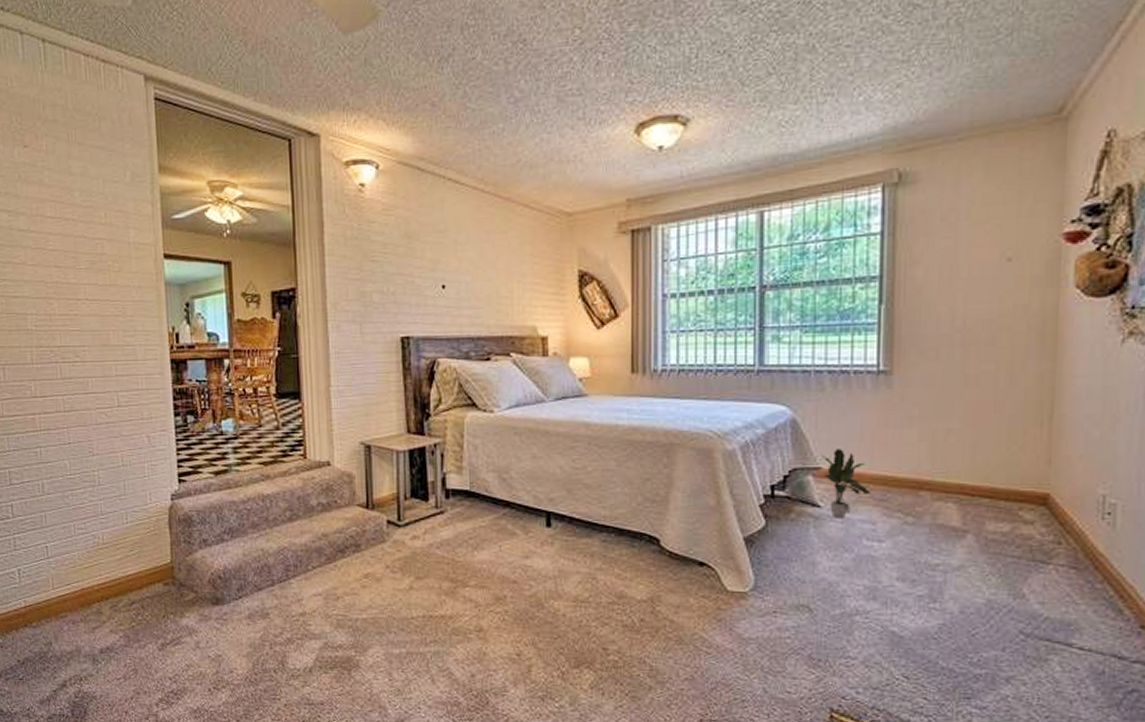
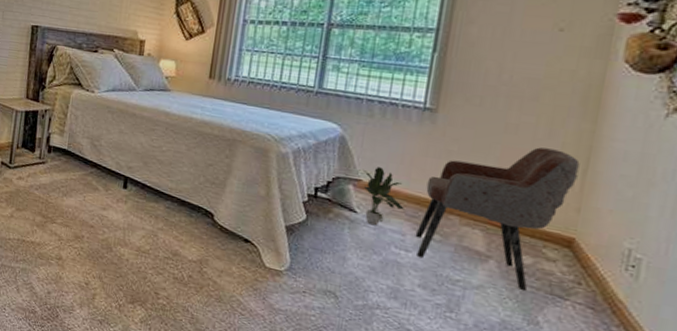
armchair: none [886,397,1045,563] -> present [415,147,580,292]

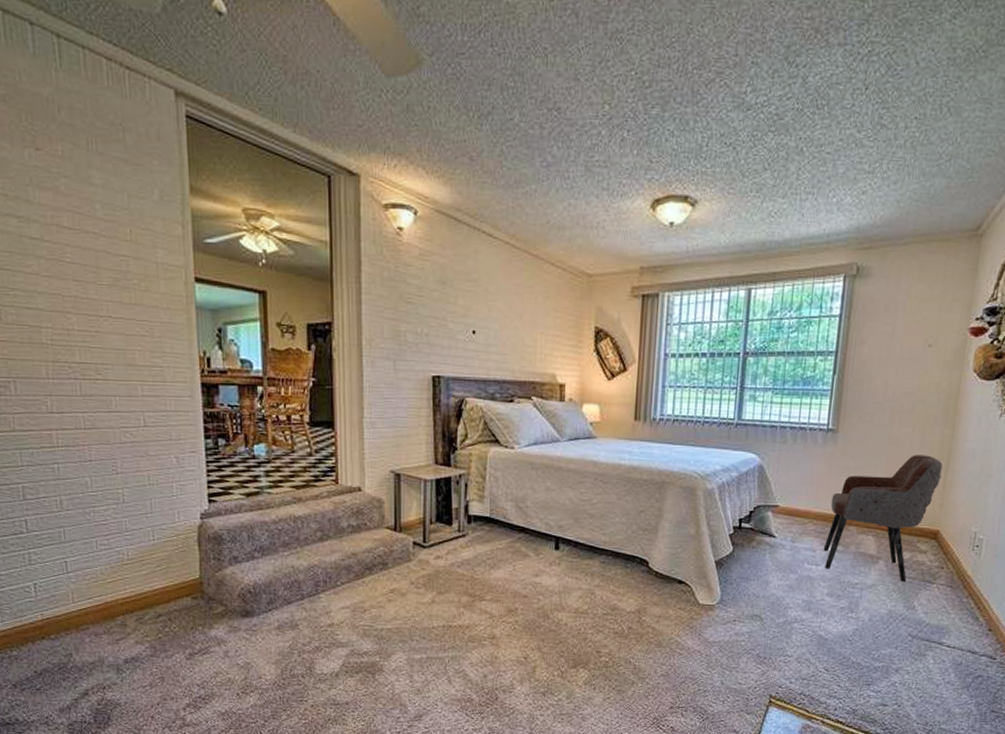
potted plant: present [362,167,406,226] -> none [779,491,815,547]

